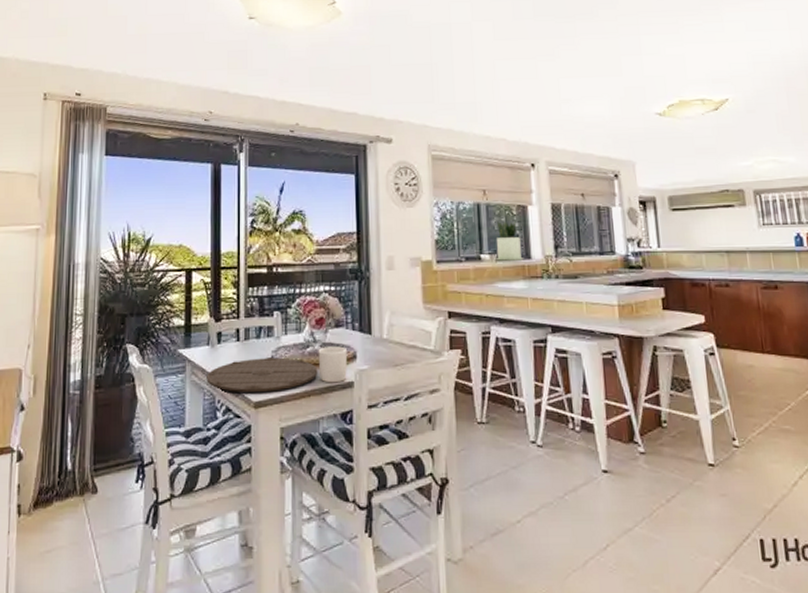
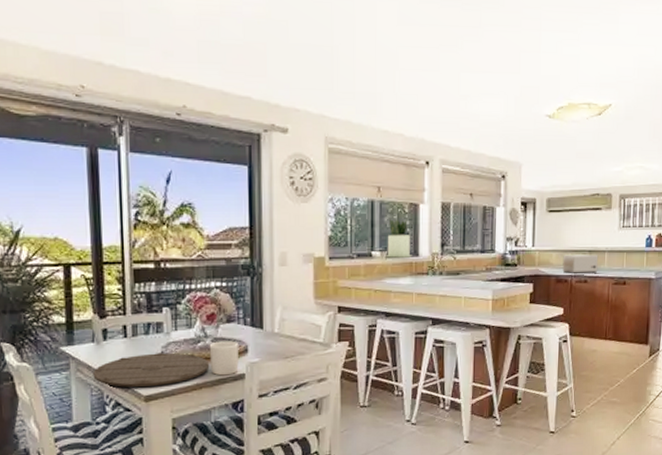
toaster: none [695,255,741,278] -> present [562,254,599,275]

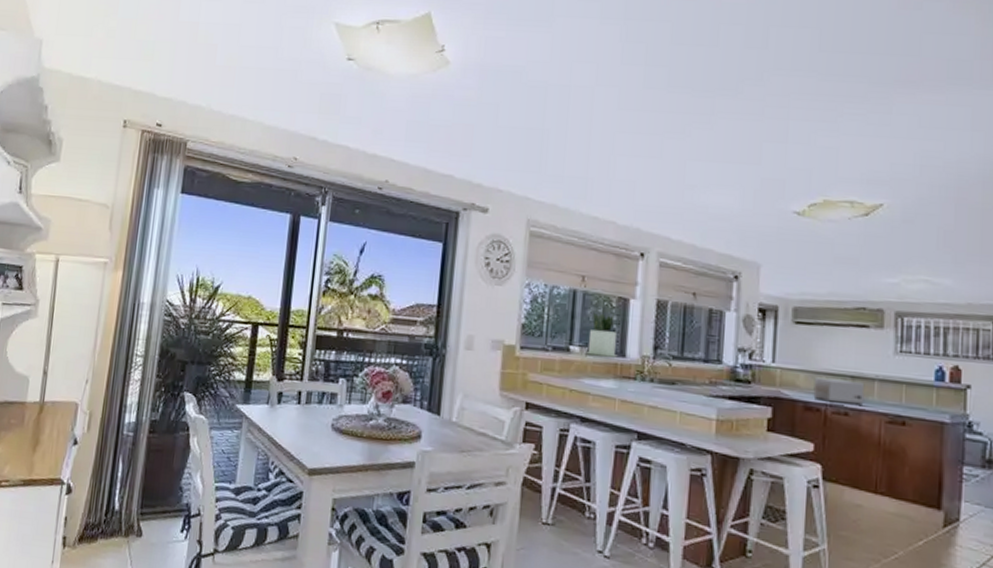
placemat: present [93,352,210,387] -> none [262,424,379,461]
mug: present [209,341,239,376] -> none [379,422,412,461]

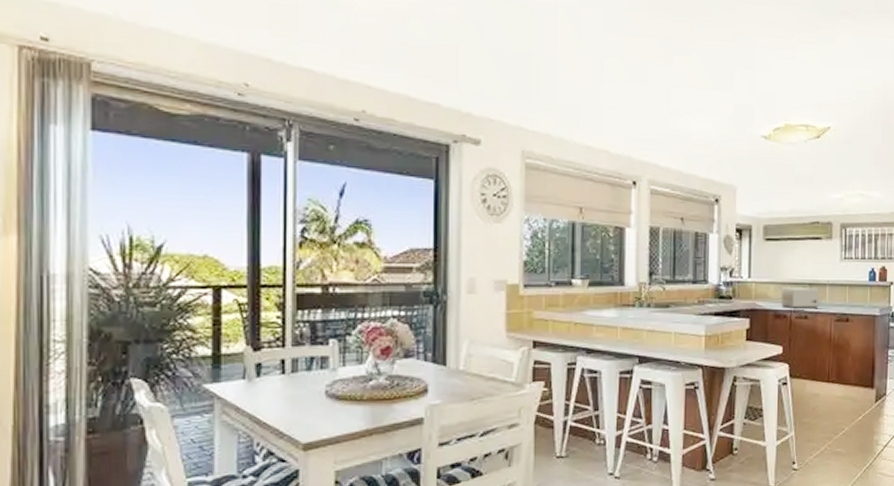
planter: present [586,312,618,359] -> none [587,244,617,288]

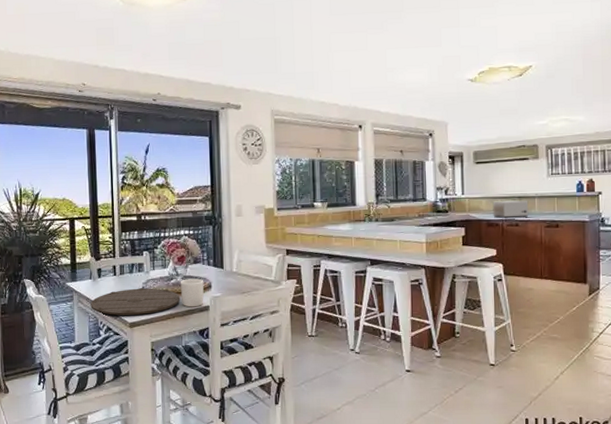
placemat: none [242,392,382,433] -> present [90,288,181,316]
mug: none [382,379,417,420] -> present [180,278,204,307]

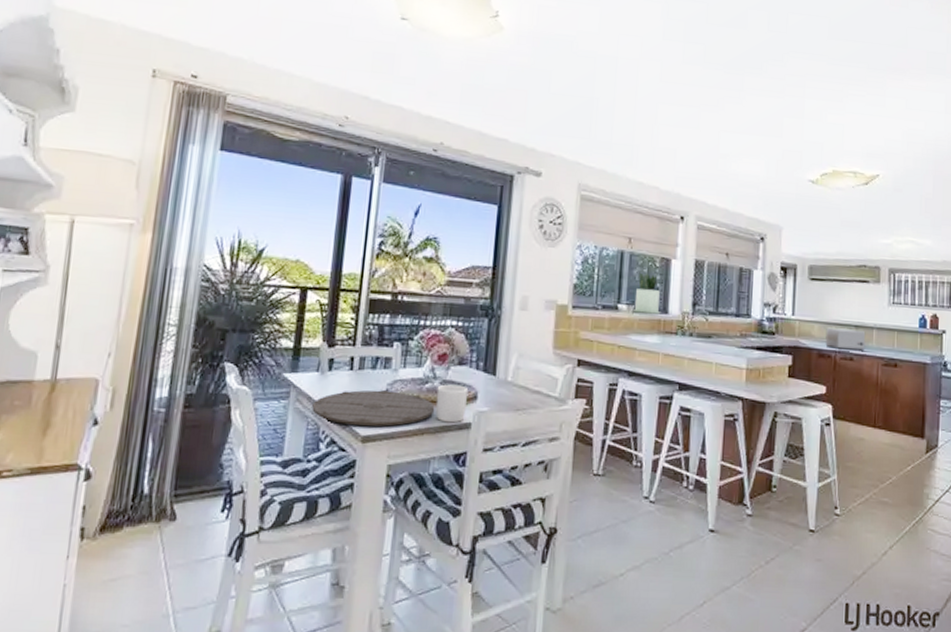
planter: none [326,174,350,209] -> present [632,272,661,316]

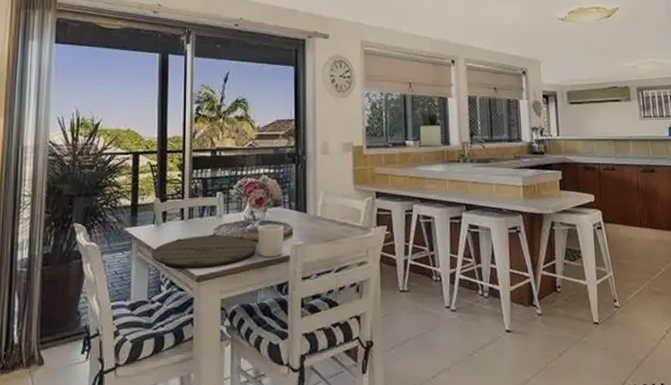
toaster: present [825,327,866,352] -> none [588,143,625,162]

